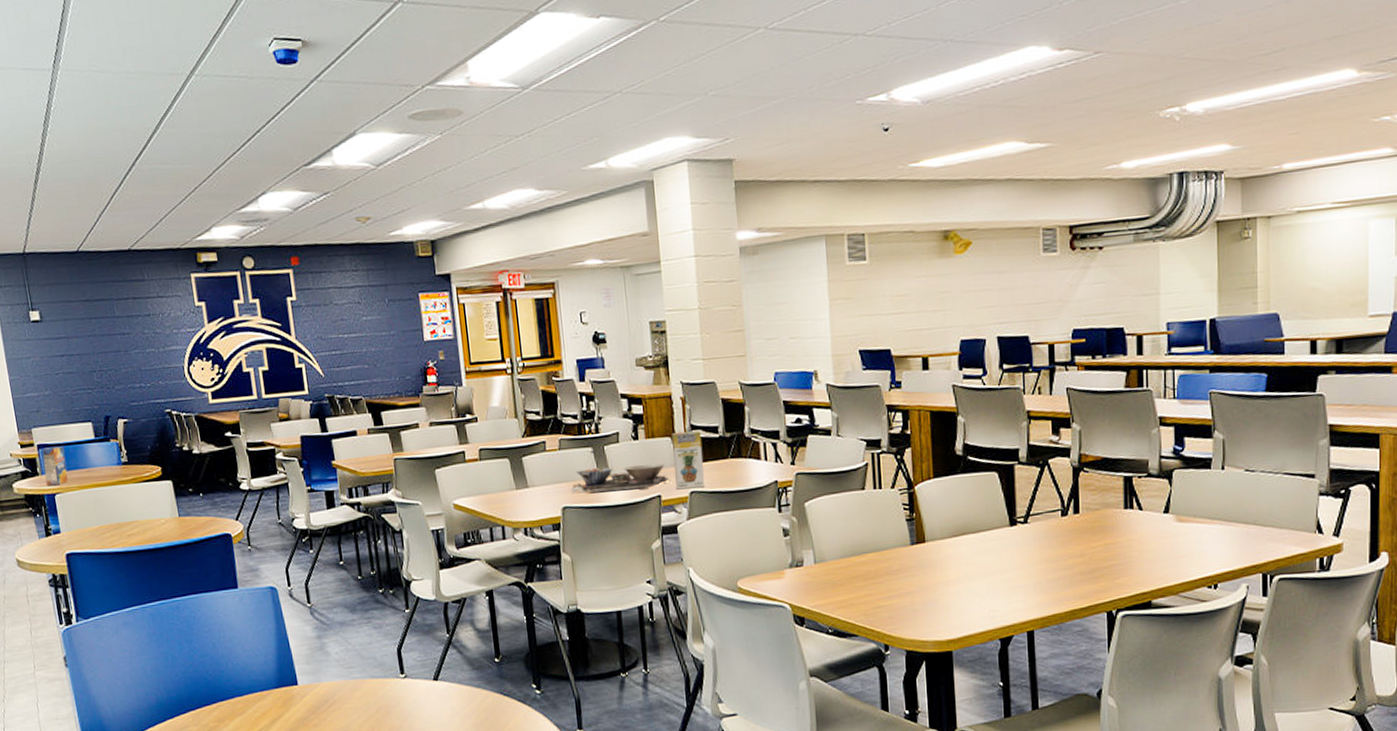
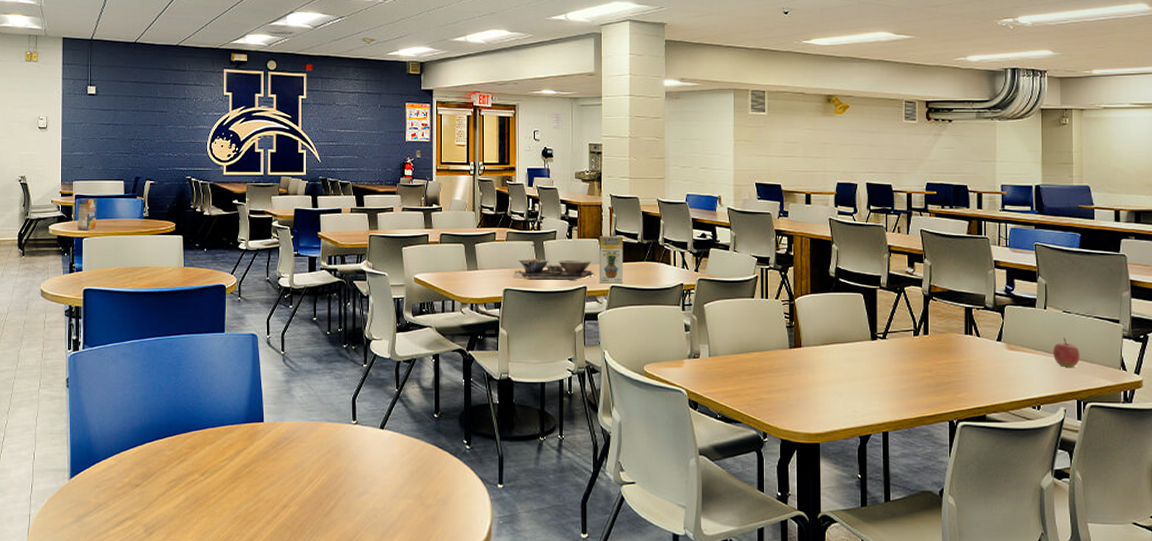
apple: none [1233,501,1266,536] -> present [1053,337,1080,367]

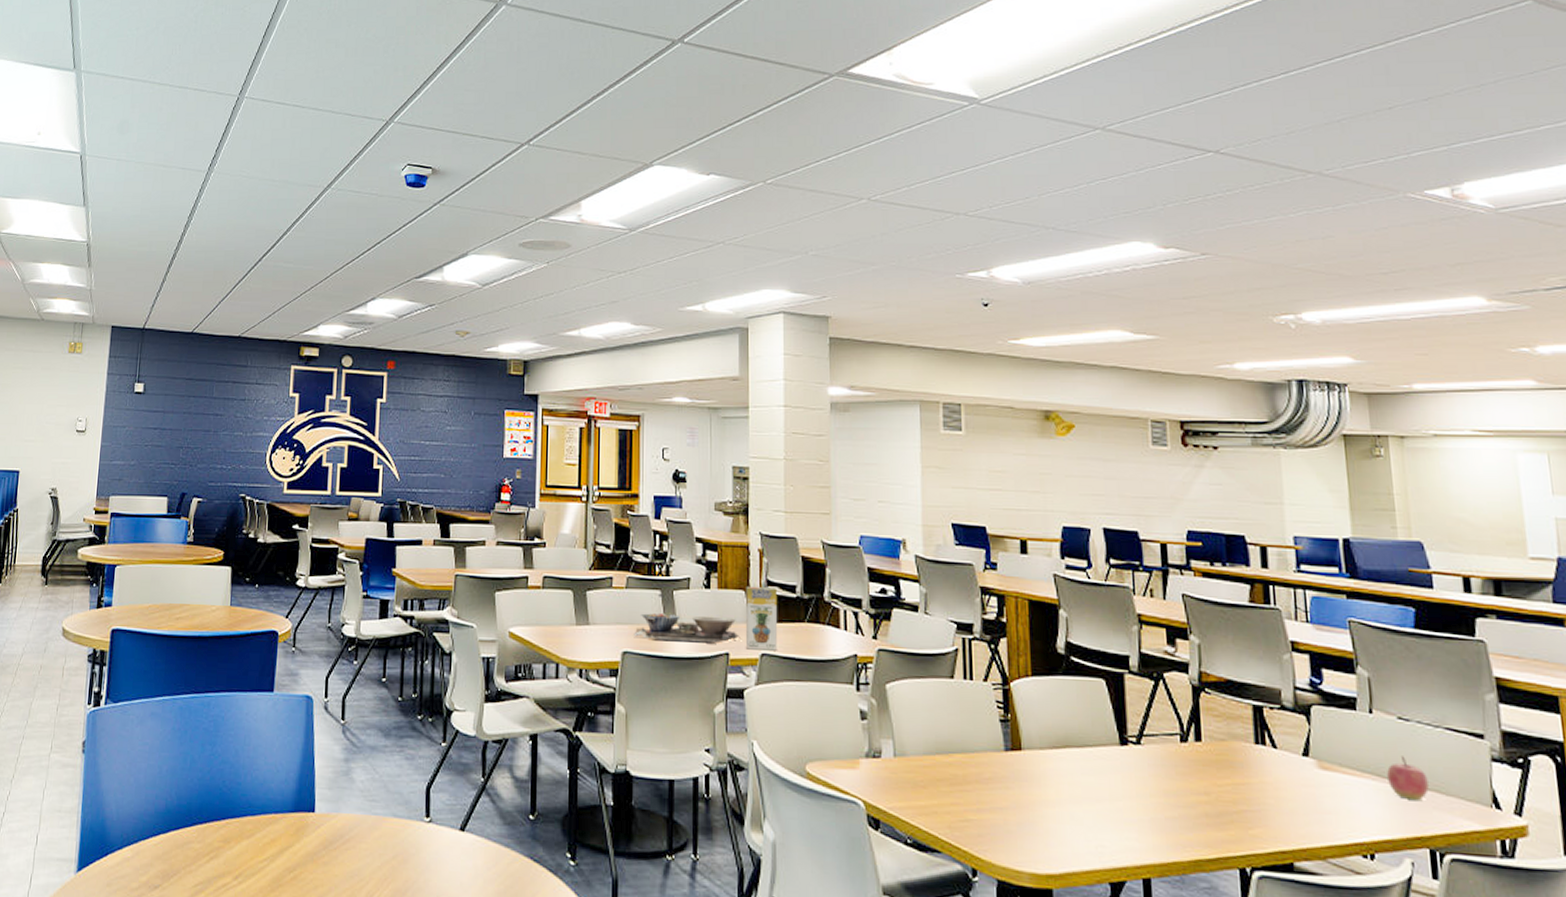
juice box: present [77,198,97,231] -> none [110,517,135,557]

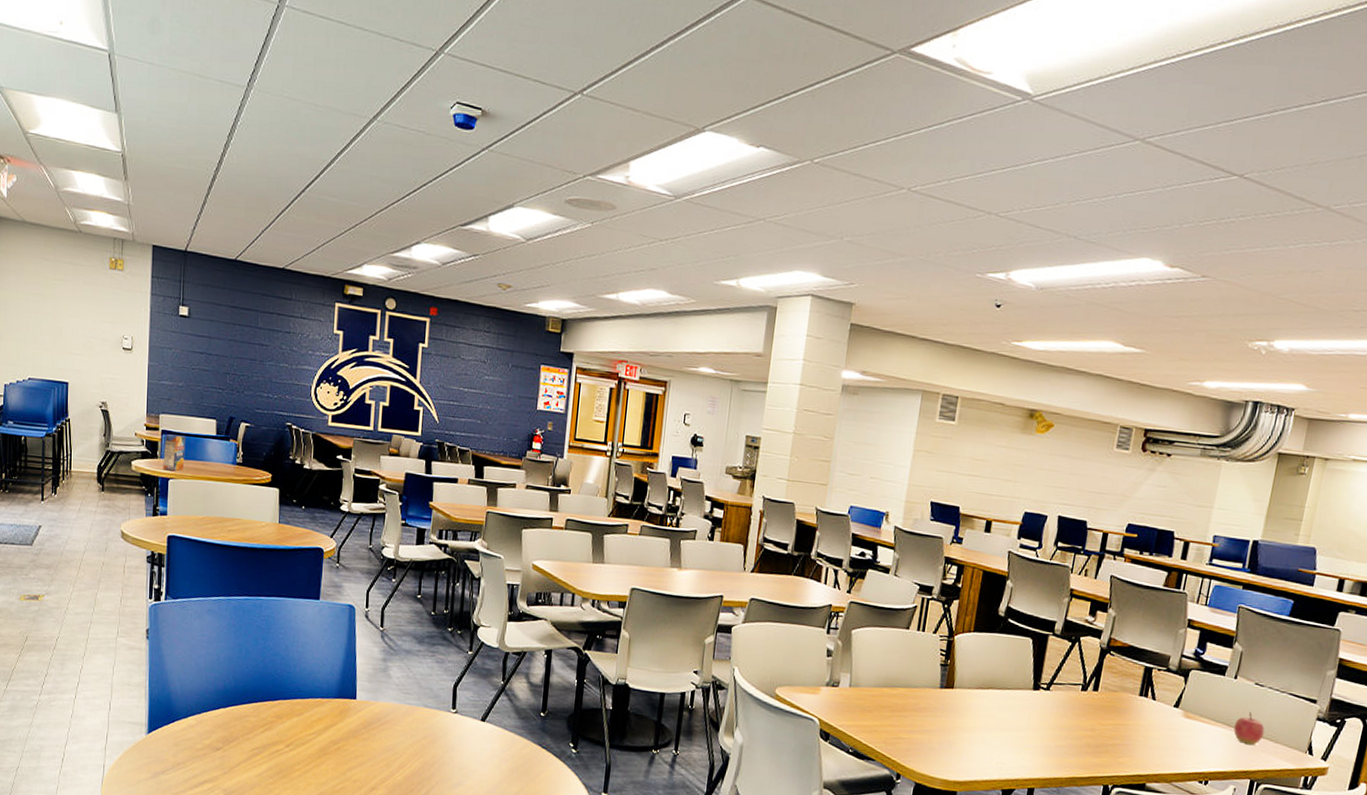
juice box: none [110,517,135,557] -> present [163,434,186,471]
food tray: present [634,594,740,644] -> none [642,542,735,587]
juice box: present [745,585,778,651] -> none [738,541,772,597]

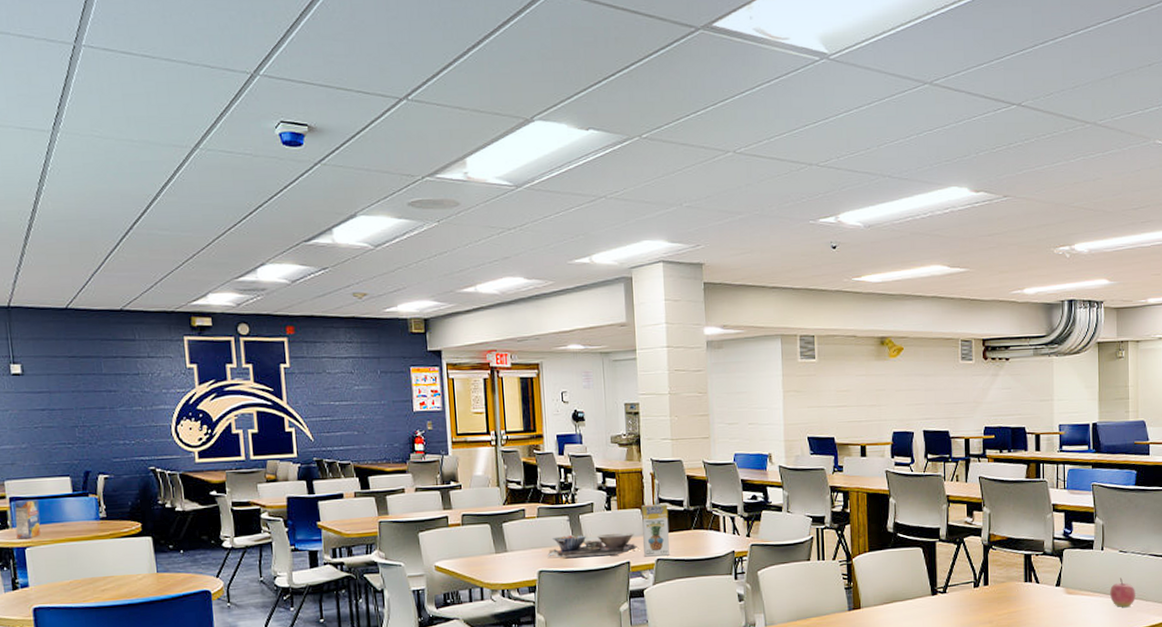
food tray: none [642,542,735,587] -> present [547,519,639,559]
juice box: none [738,541,772,597] -> present [641,504,670,557]

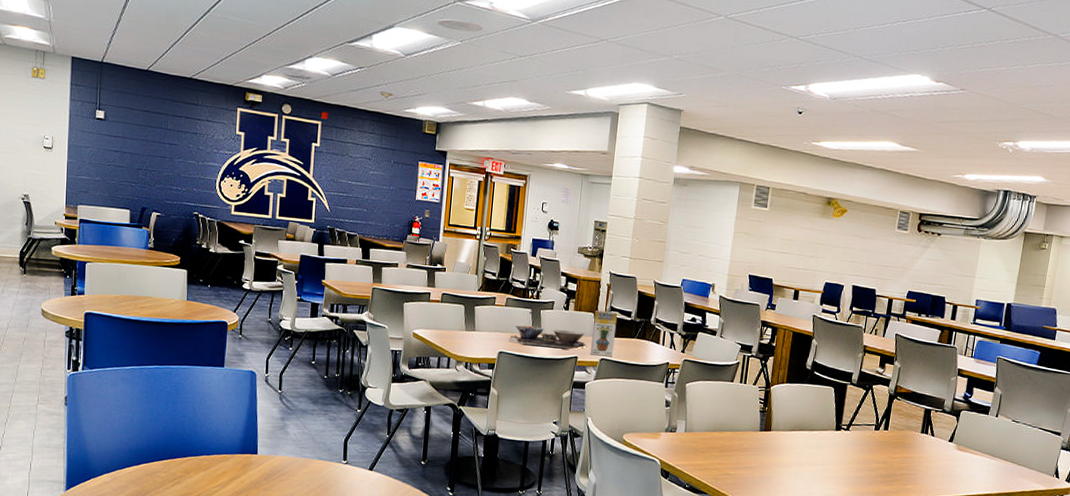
juice box: present [14,499,41,539] -> none [80,223,102,256]
apple: present [1110,577,1135,607] -> none [996,444,1021,471]

